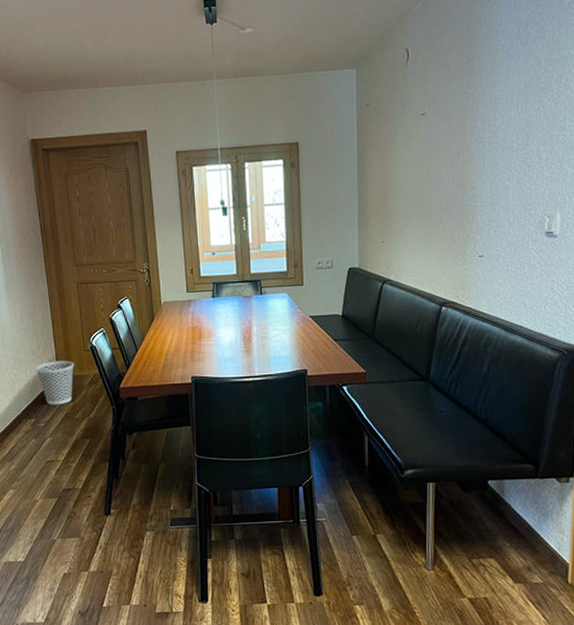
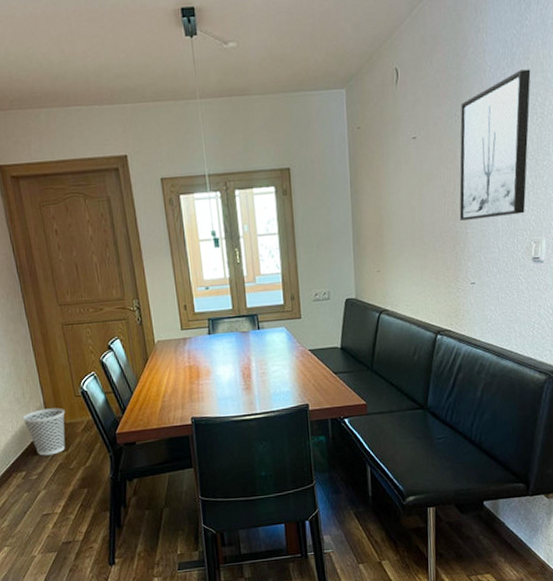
wall art: none [468,47,546,194] -> present [459,69,531,221]

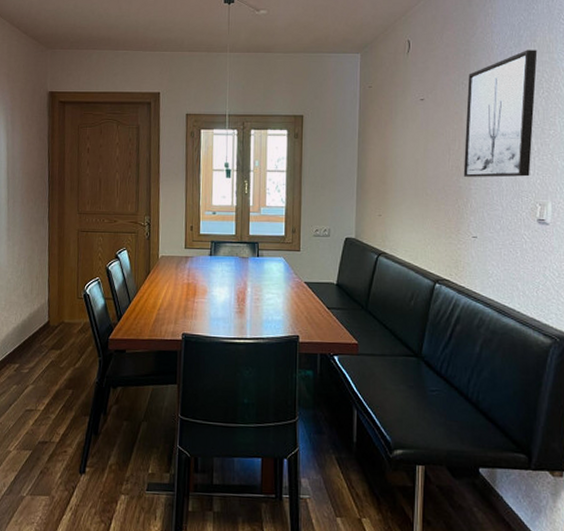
wastebasket: present [22,407,66,456] -> none [26,306,66,352]

